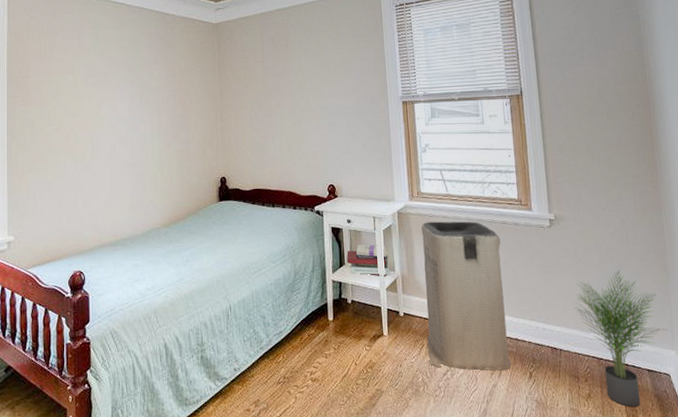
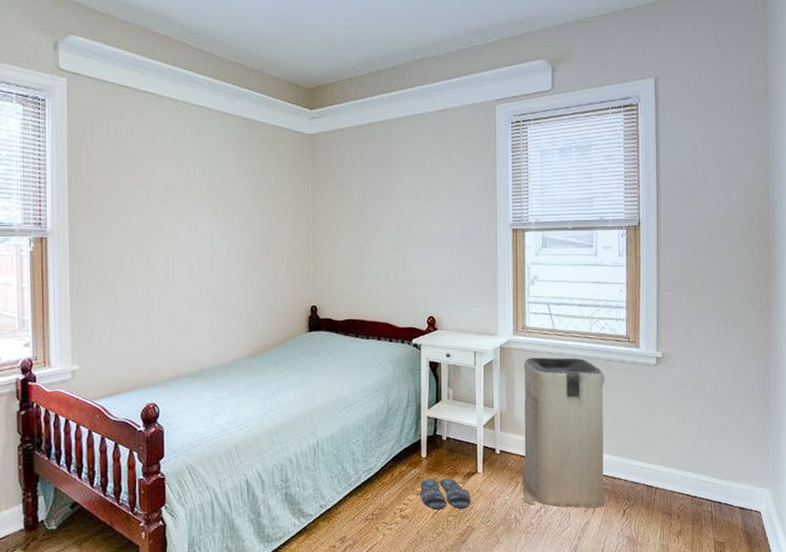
slippers: none [328,341,379,373] -> present [419,478,471,510]
books: present [346,243,391,277] -> none [444,379,489,414]
potted plant: present [574,269,668,407] -> none [673,409,763,543]

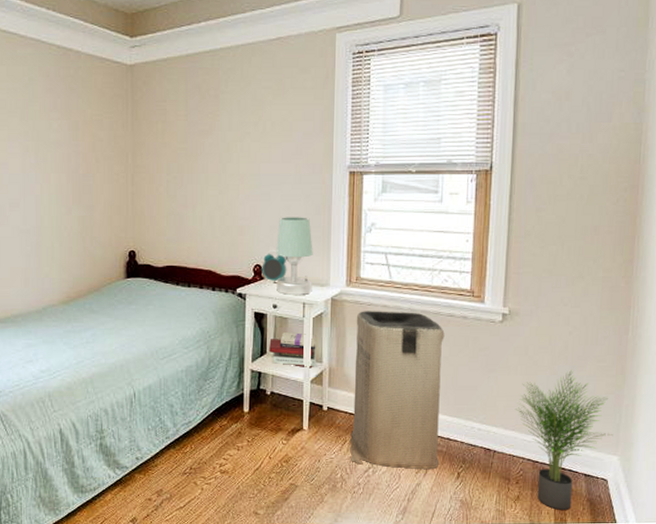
slippers: present [419,478,471,510] -> none [240,434,295,466]
alarm clock: none [435,303,458,333] -> present [261,250,287,282]
books: none [444,379,489,414] -> present [269,331,317,369]
table lamp: none [448,271,482,344] -> present [276,217,313,295]
potted plant: none [673,409,763,543] -> present [516,370,613,510]

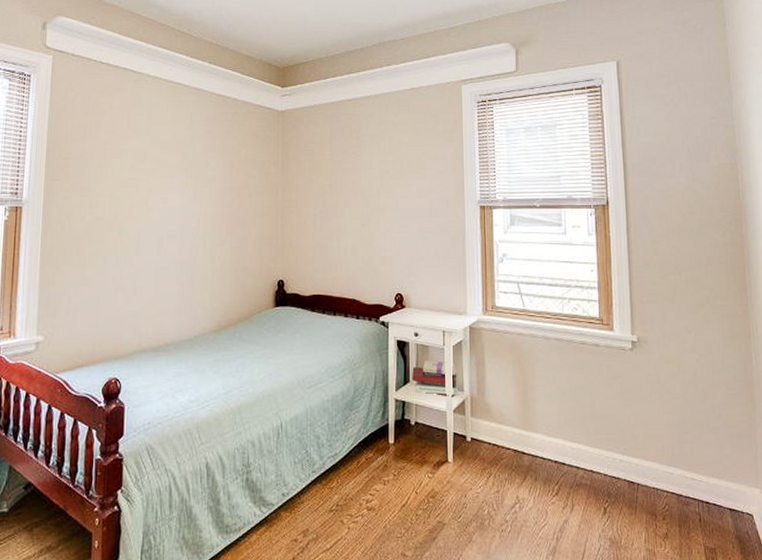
alarm clock: present [261,250,287,282] -> none [403,280,427,311]
table lamp: present [276,217,313,295] -> none [415,248,451,323]
laundry basket: present [350,311,445,469] -> none [494,339,585,504]
potted plant: present [516,370,613,510] -> none [654,398,752,549]

